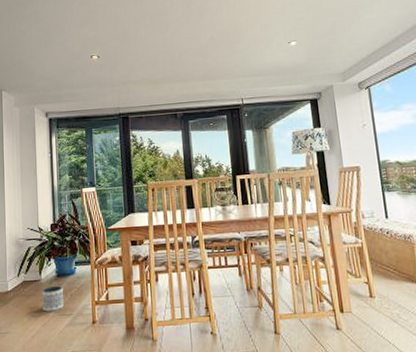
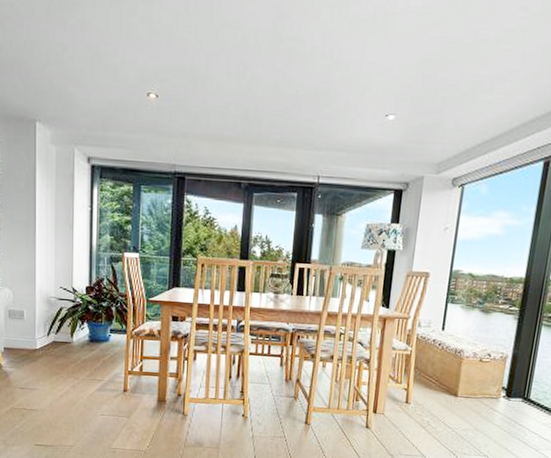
planter: present [41,285,64,312] -> none [72,350,96,375]

